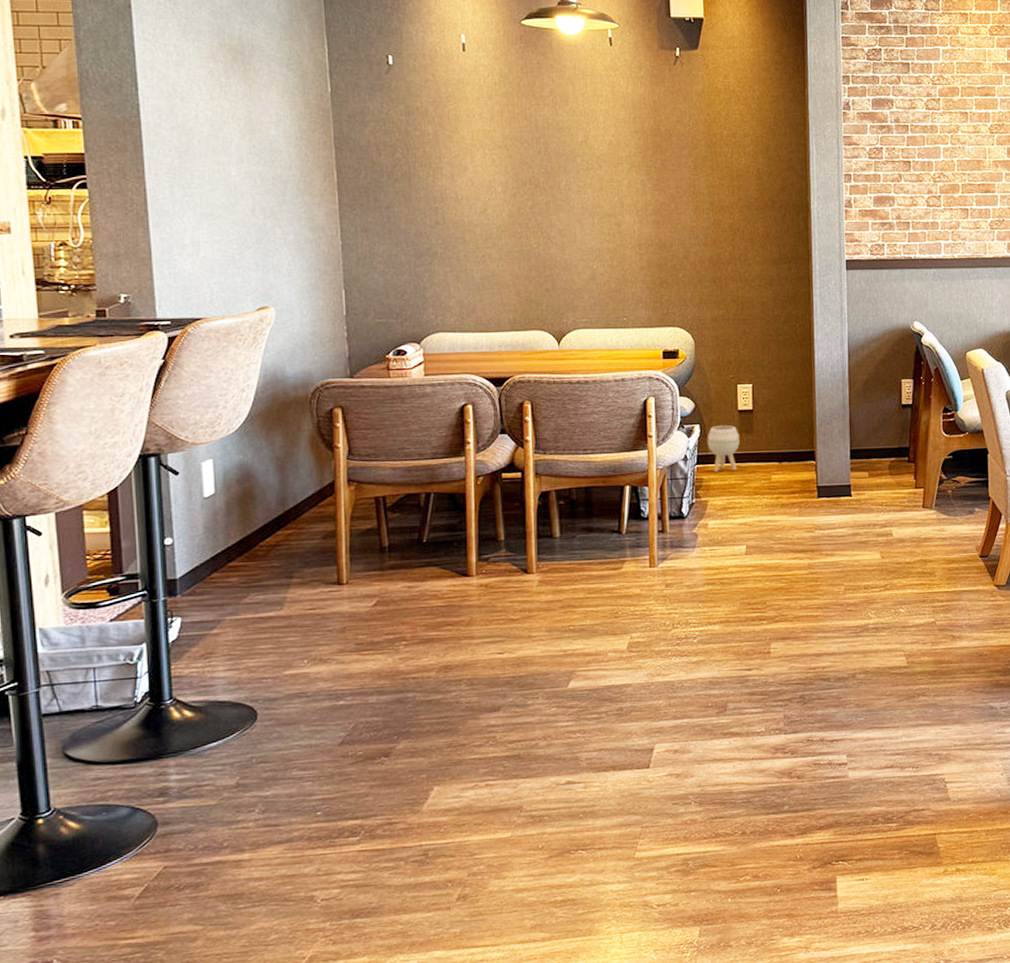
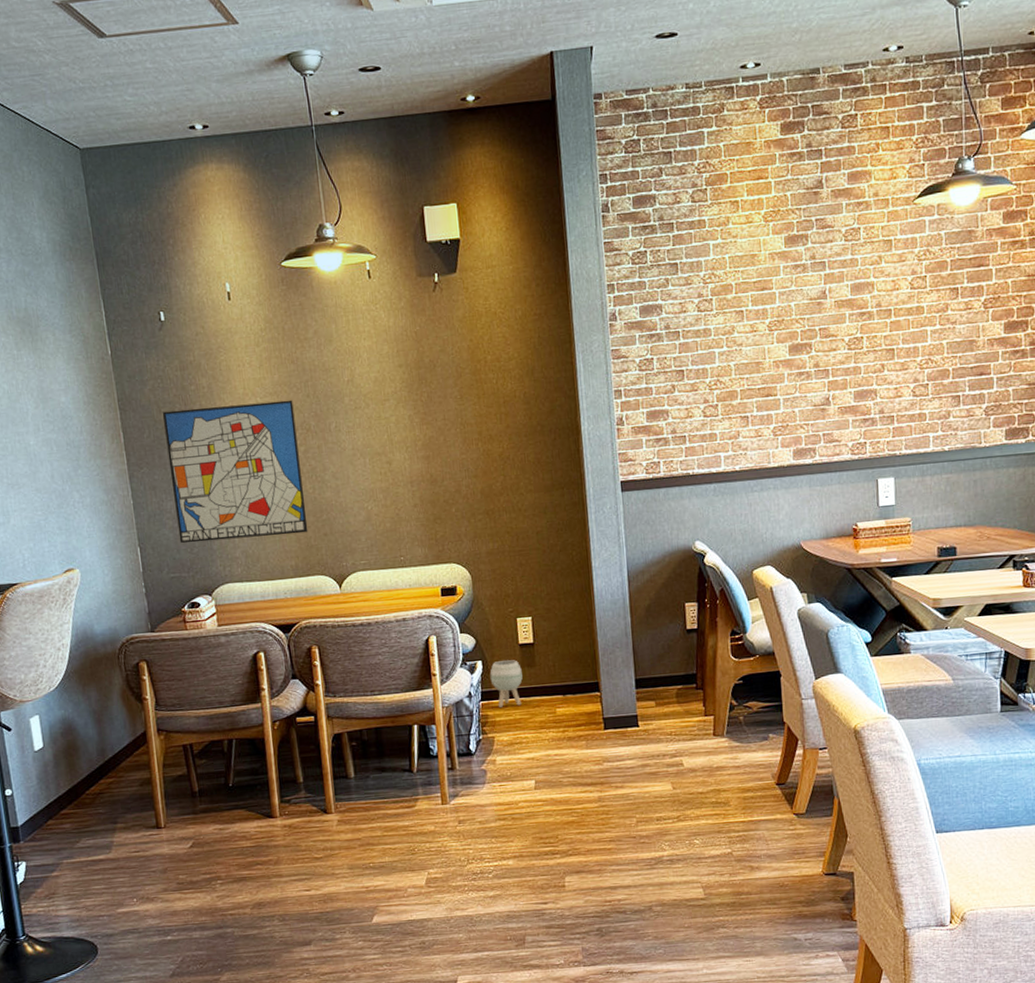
wall art: none [381,154,529,289] -> present [162,399,308,544]

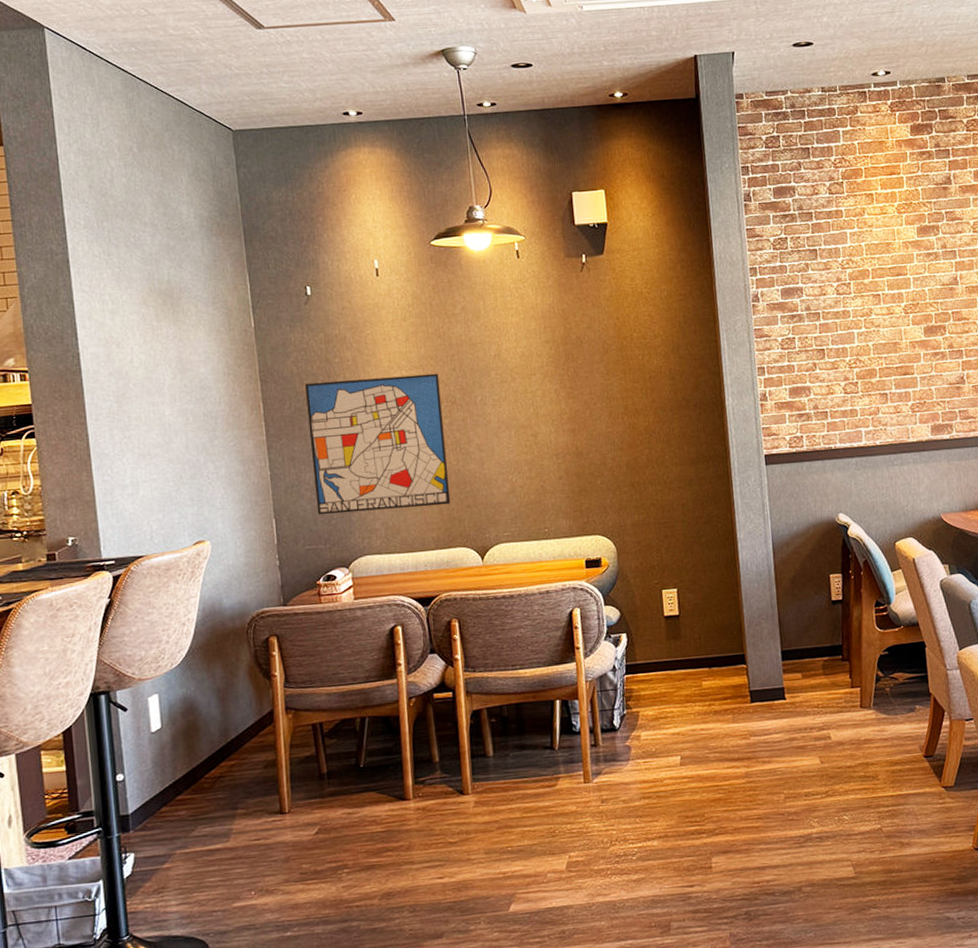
planter: present [490,660,523,707] -> none [634,632,668,681]

